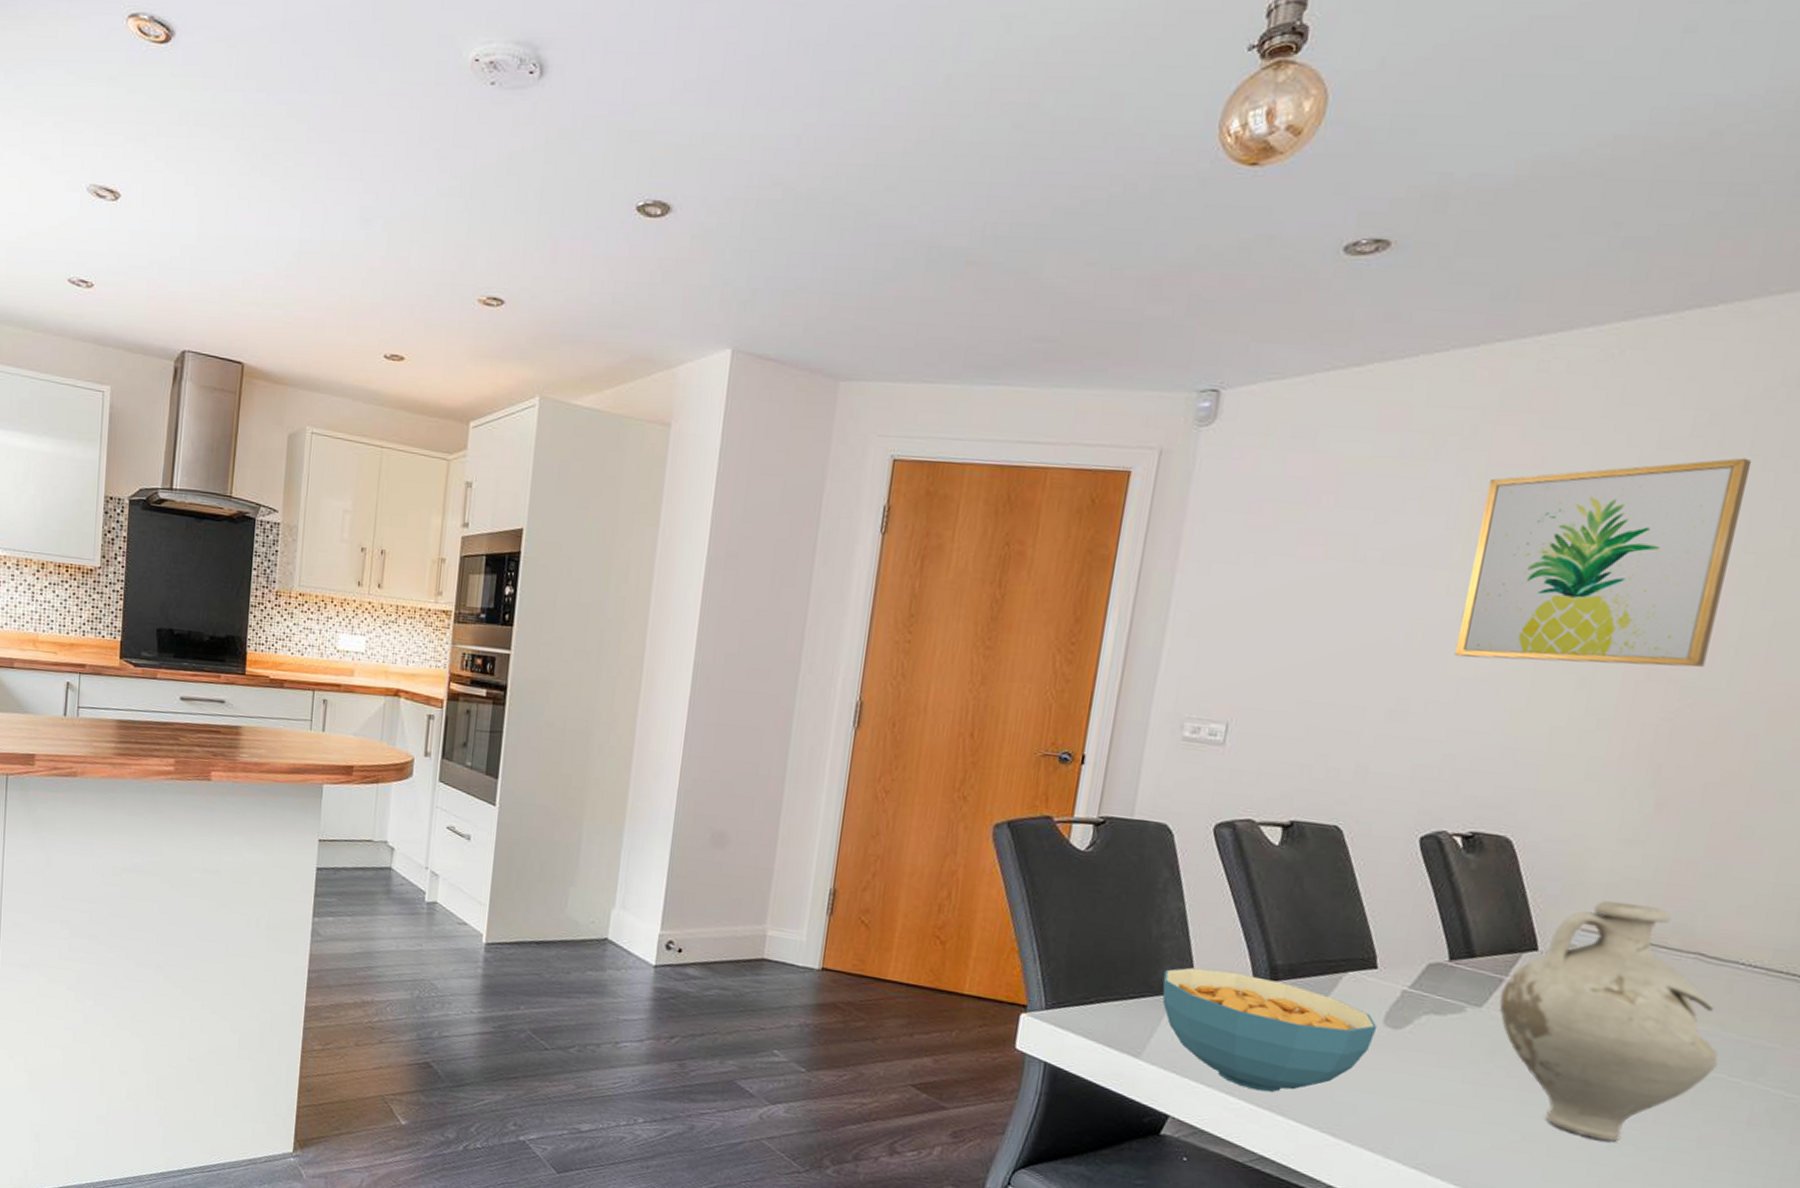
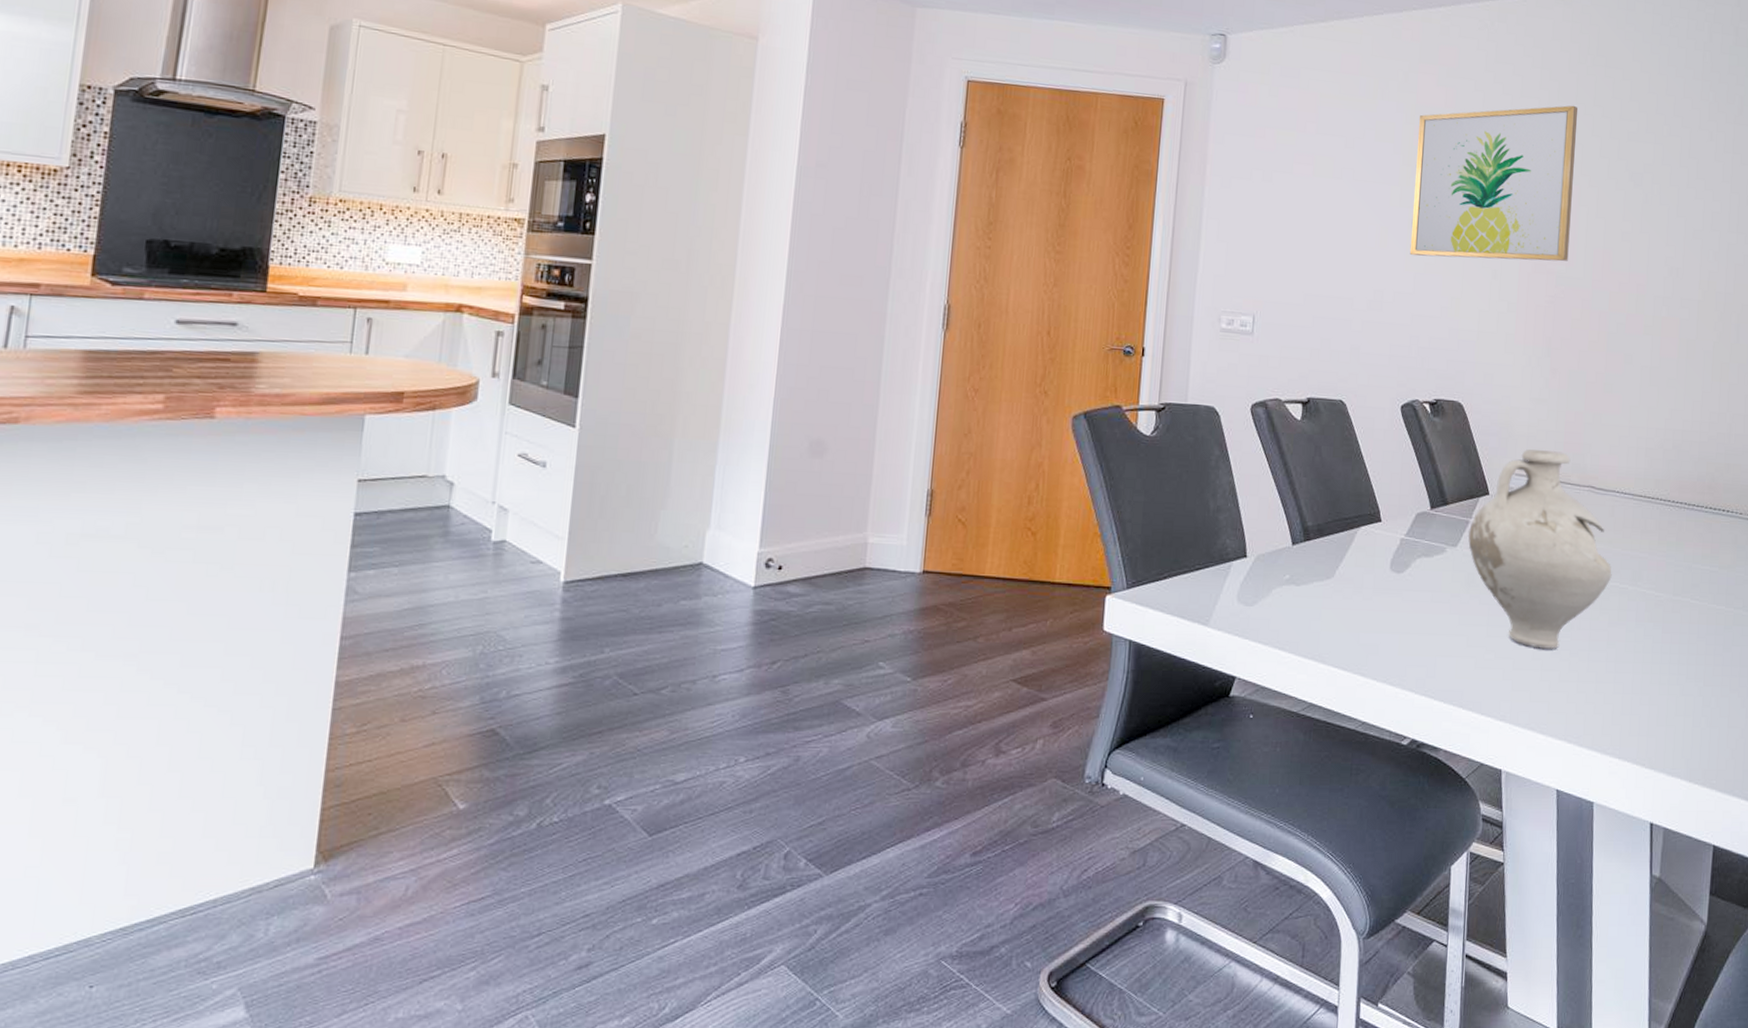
cereal bowl: present [1162,967,1378,1093] -> none [1221,536,1386,643]

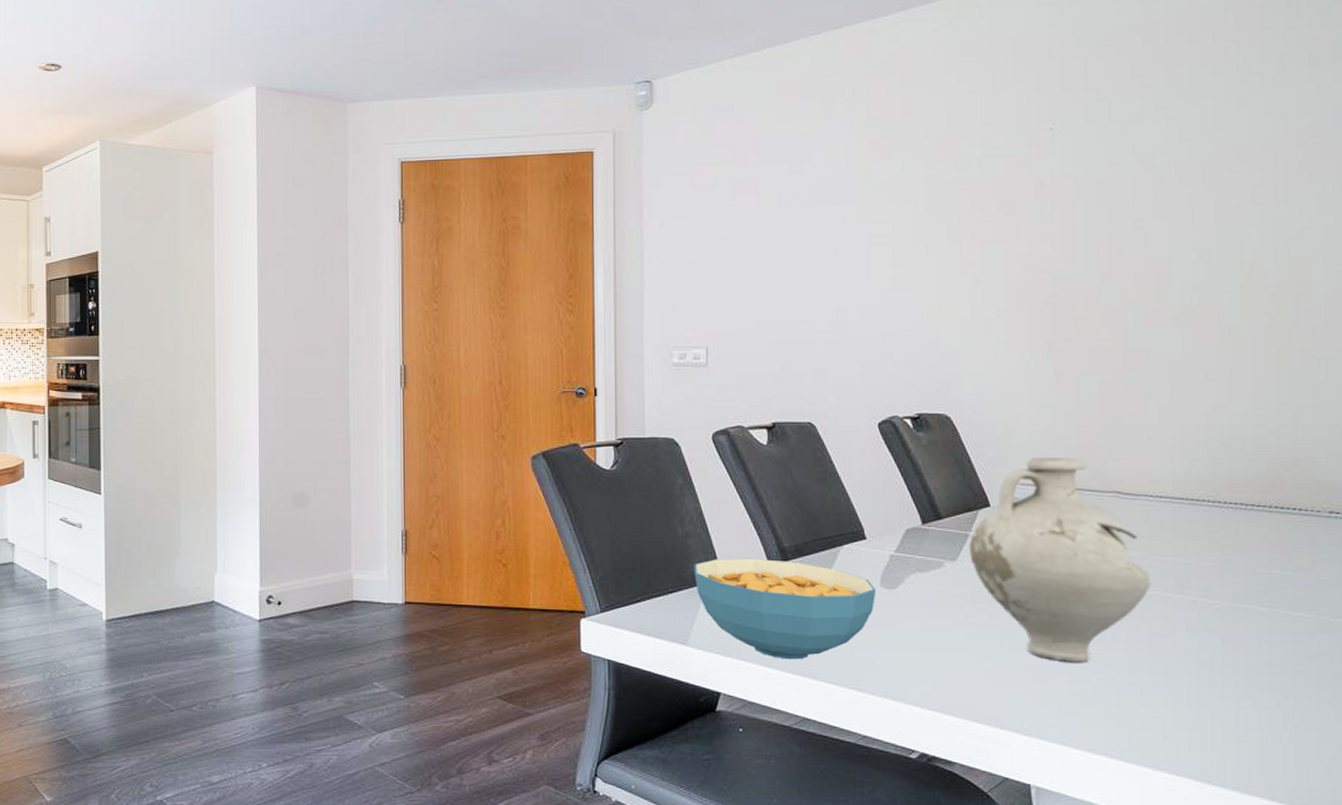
cereal bowl: none [1221,536,1386,643] -> present [694,558,877,660]
wall art: present [1409,105,1578,262] -> none [872,93,1066,272]

